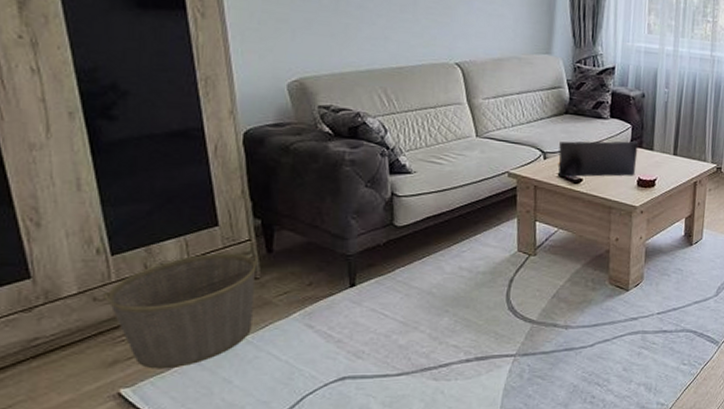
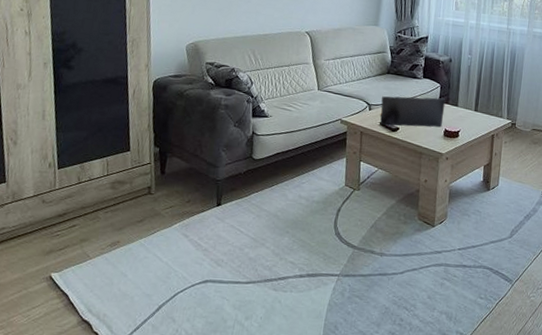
basket: present [102,253,258,369] -> none [48,172,154,260]

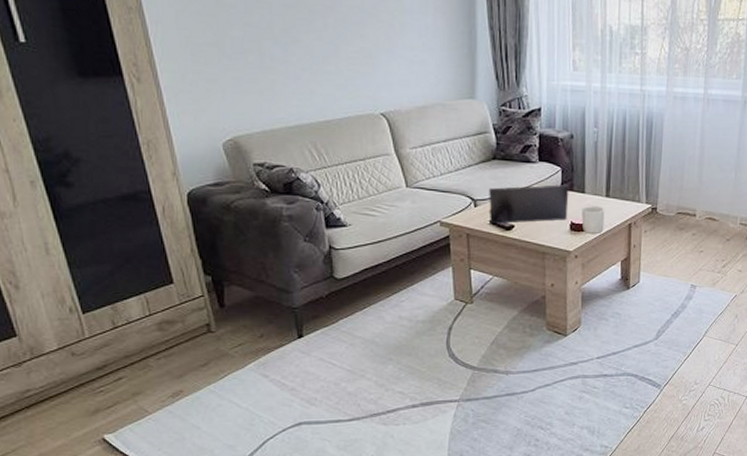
mug: none [453,117,473,141] -> present [581,206,605,233]

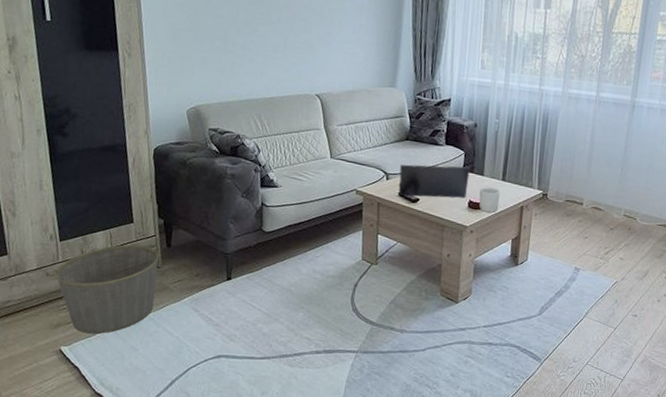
basket: none [78,308,213,417] -> present [52,244,160,334]

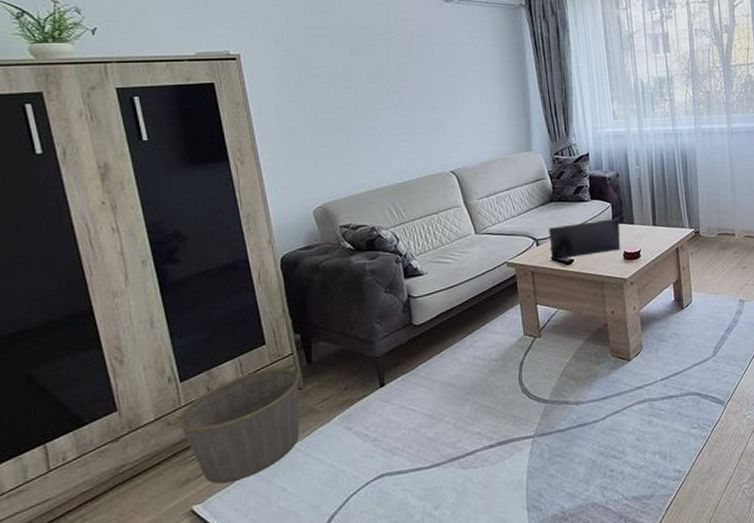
mug: present [479,187,501,213] -> none [633,235,654,261]

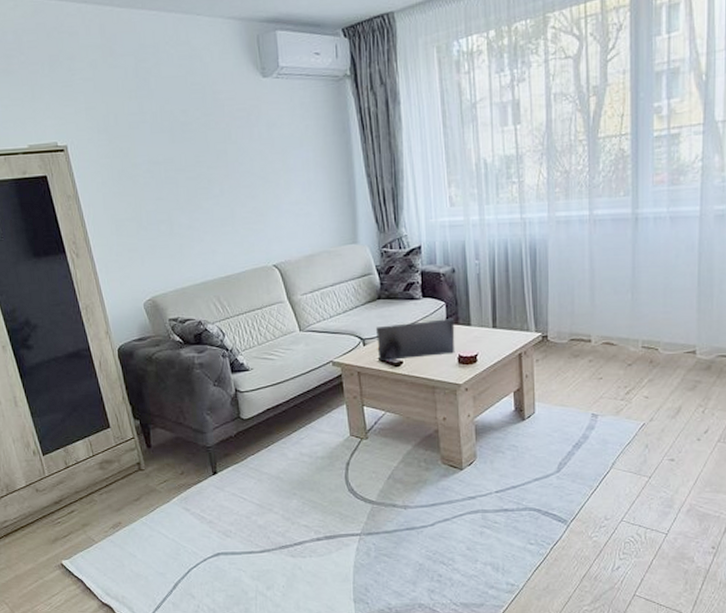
basket: present [174,367,300,484] -> none [41,449,144,545]

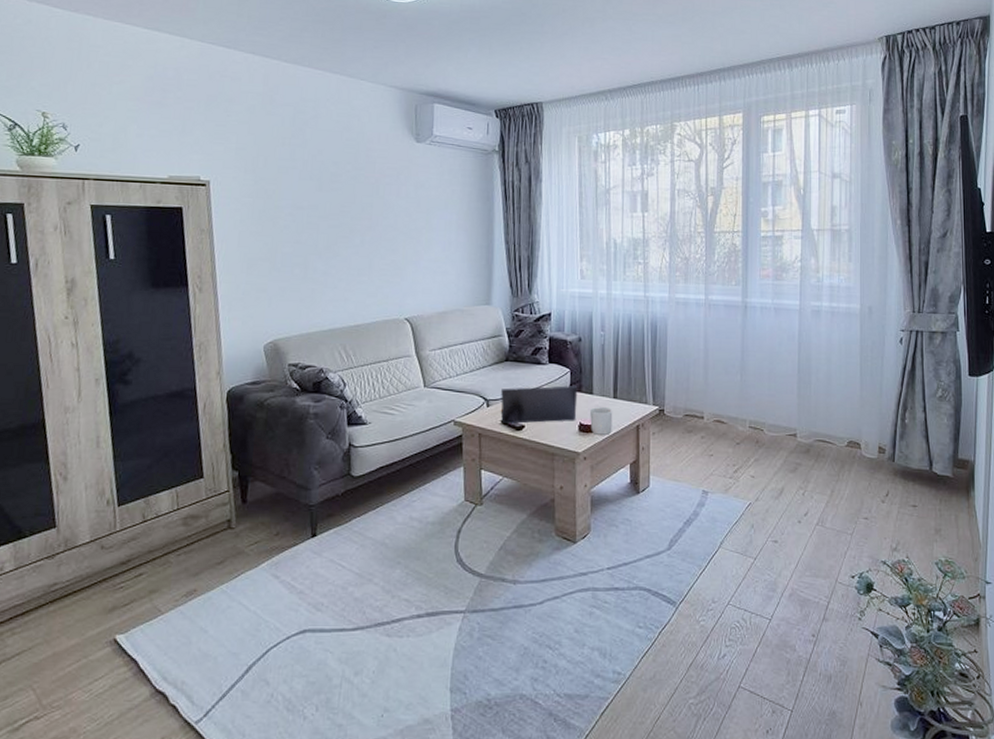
mug: none [469,338,493,365] -> present [590,407,613,435]

